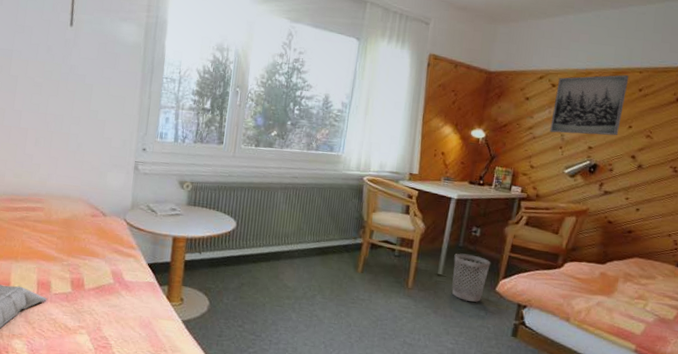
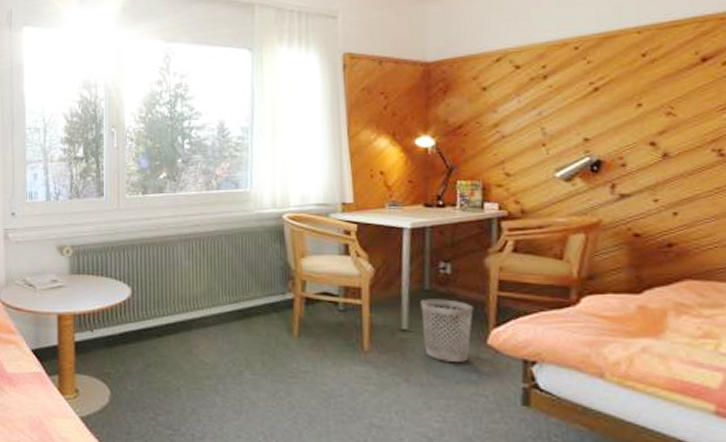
wall art: present [550,75,629,136] -> none [523,39,624,127]

